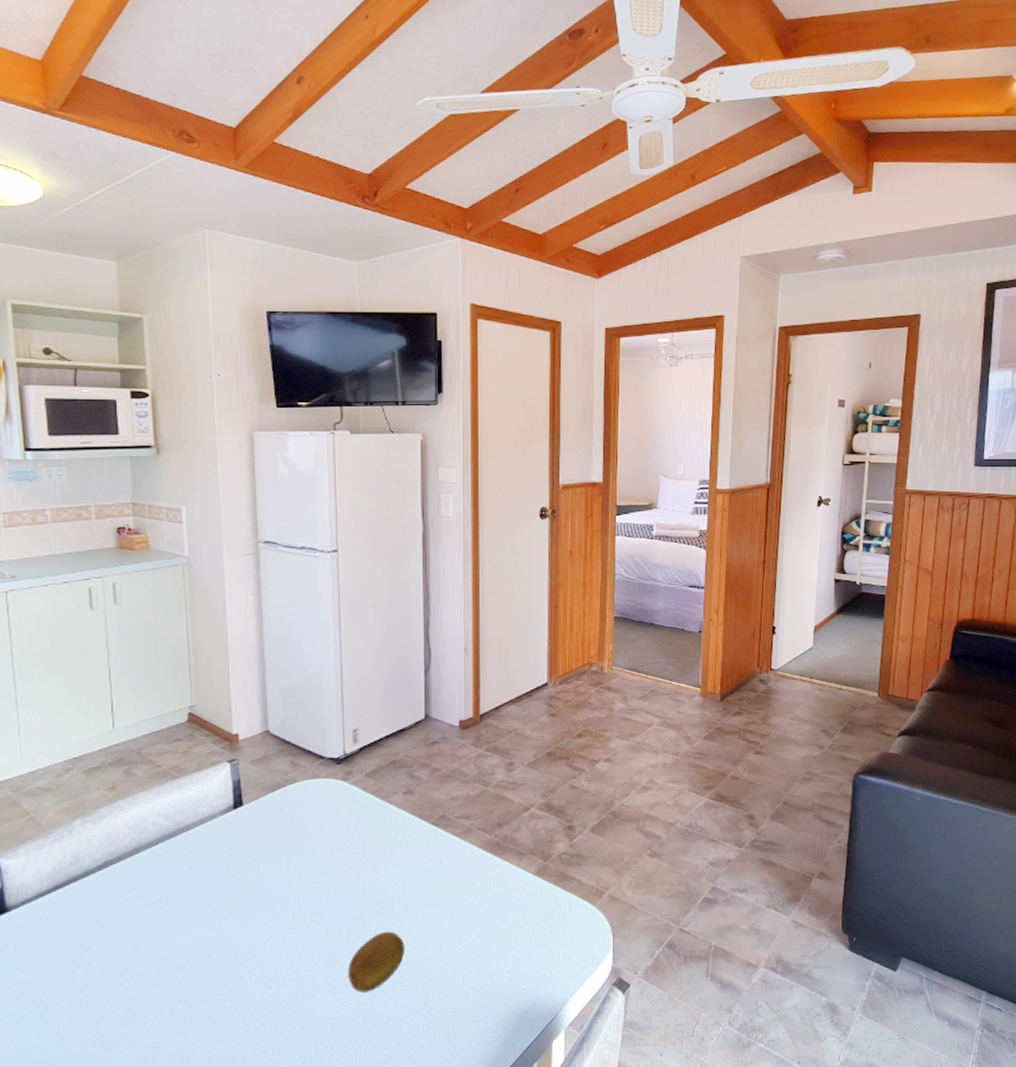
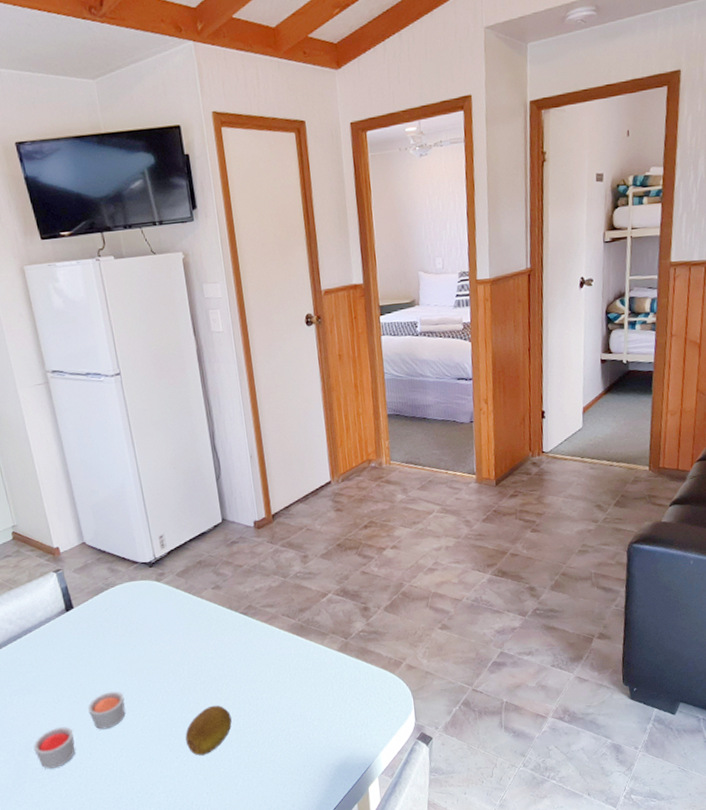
candle: none [166,907,284,1000] -> present [33,691,125,769]

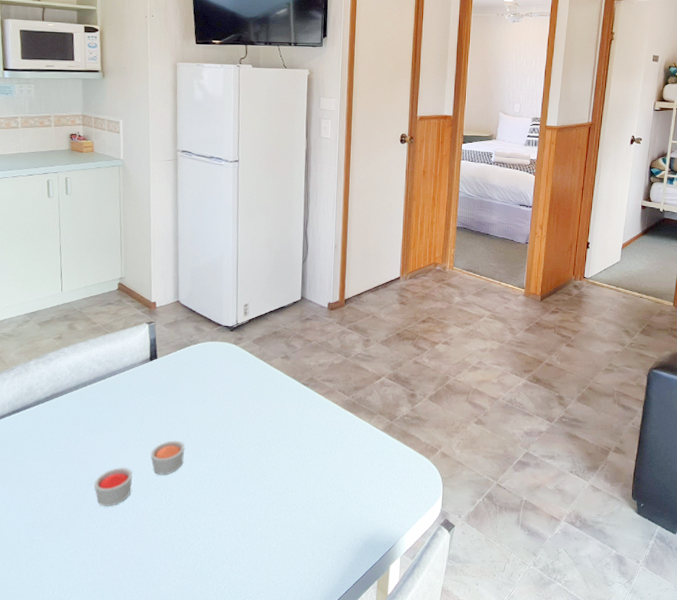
fruit: present [185,705,232,756] -> none [232,466,277,513]

